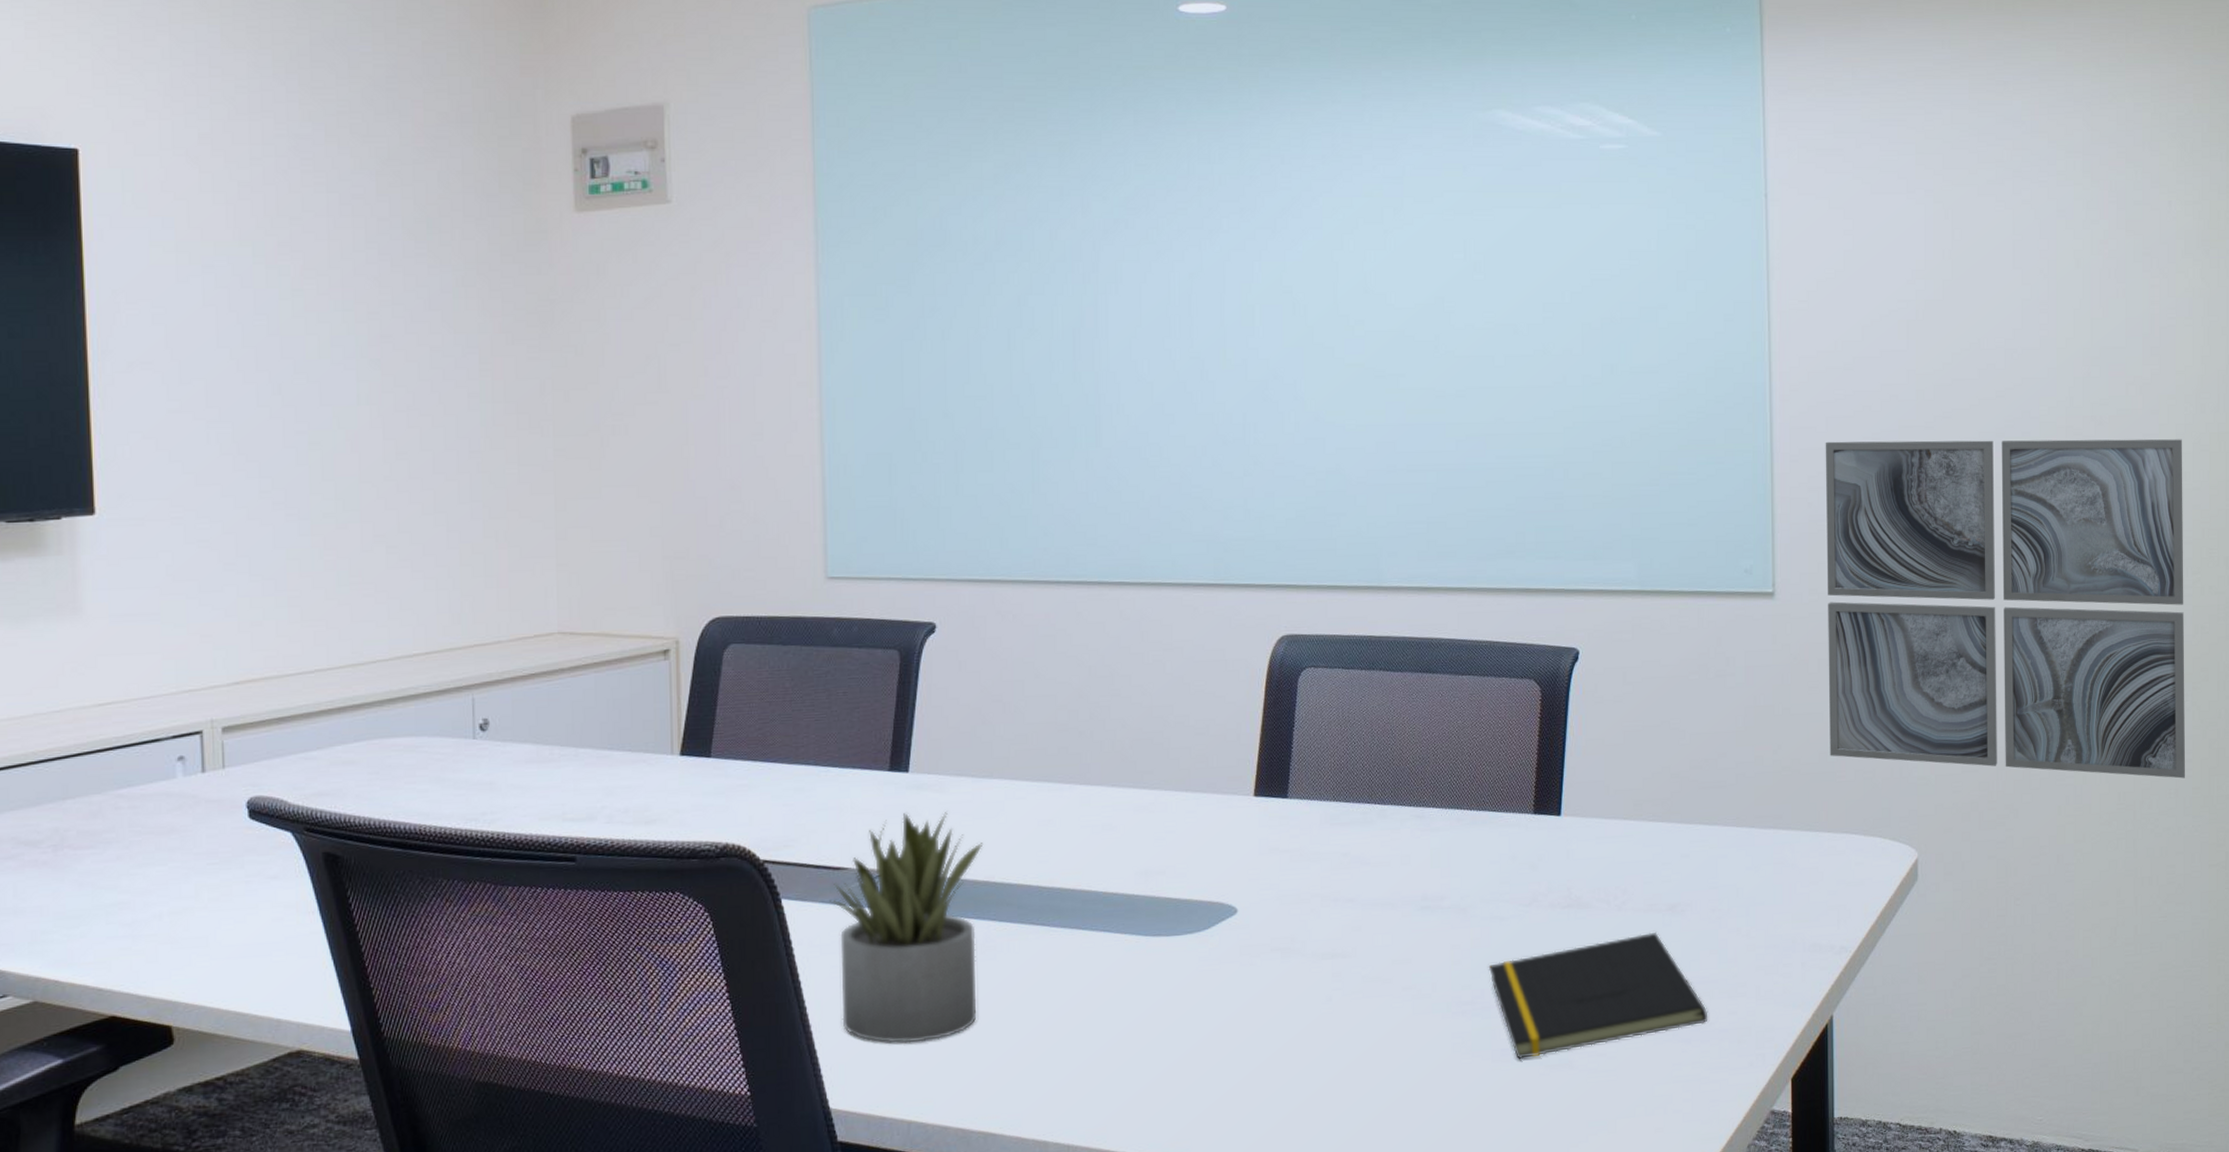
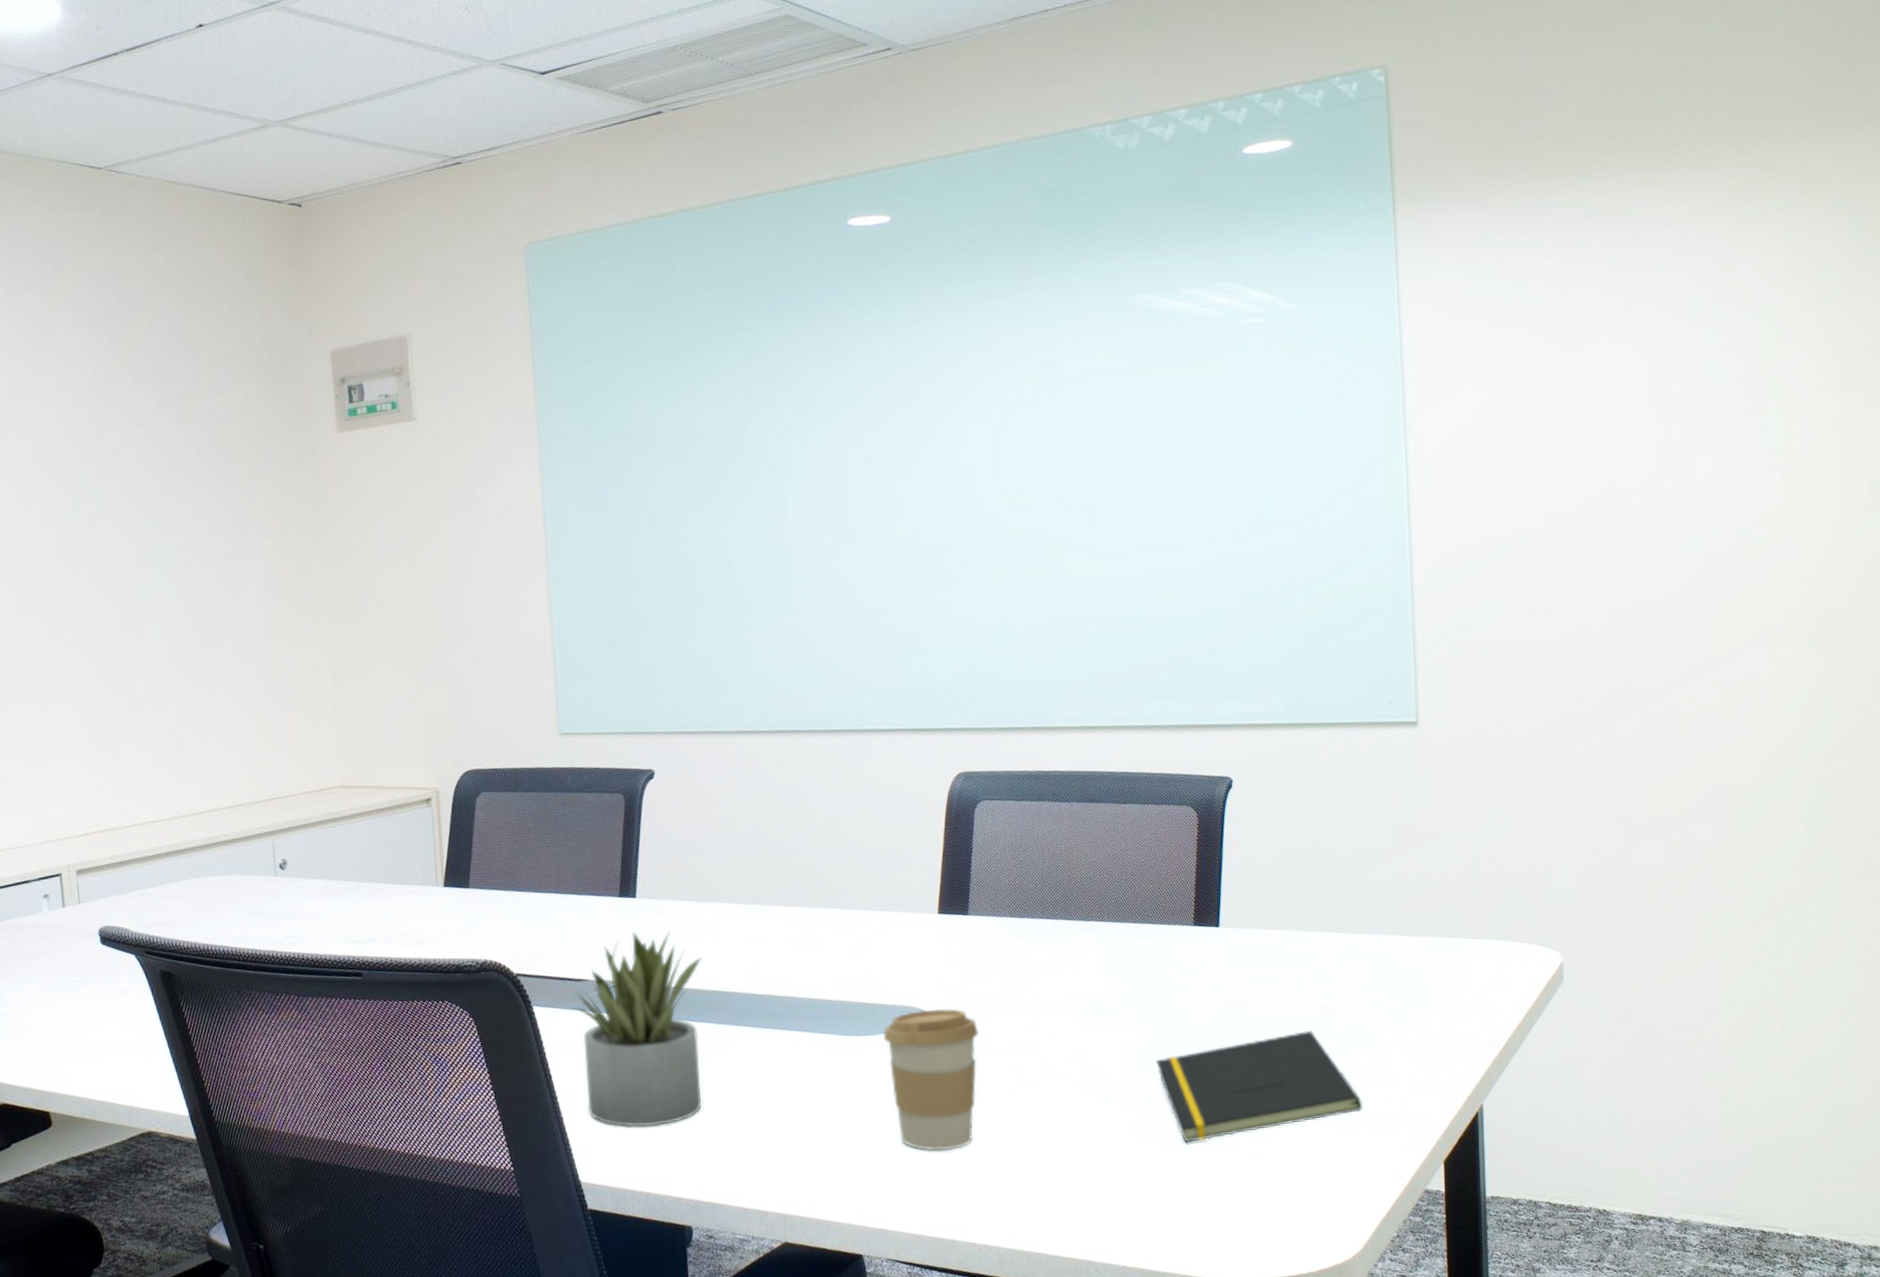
coffee cup: none [1187,904,1296,1070] -> present [883,1008,979,1151]
wall art: present [1825,439,2186,779] -> none [1464,565,1832,885]

